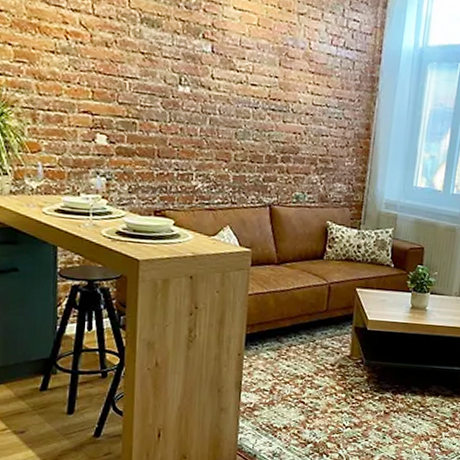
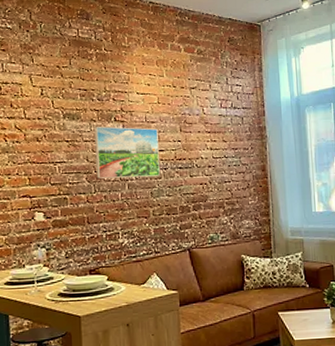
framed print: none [173,41,253,116] -> present [94,126,161,179]

